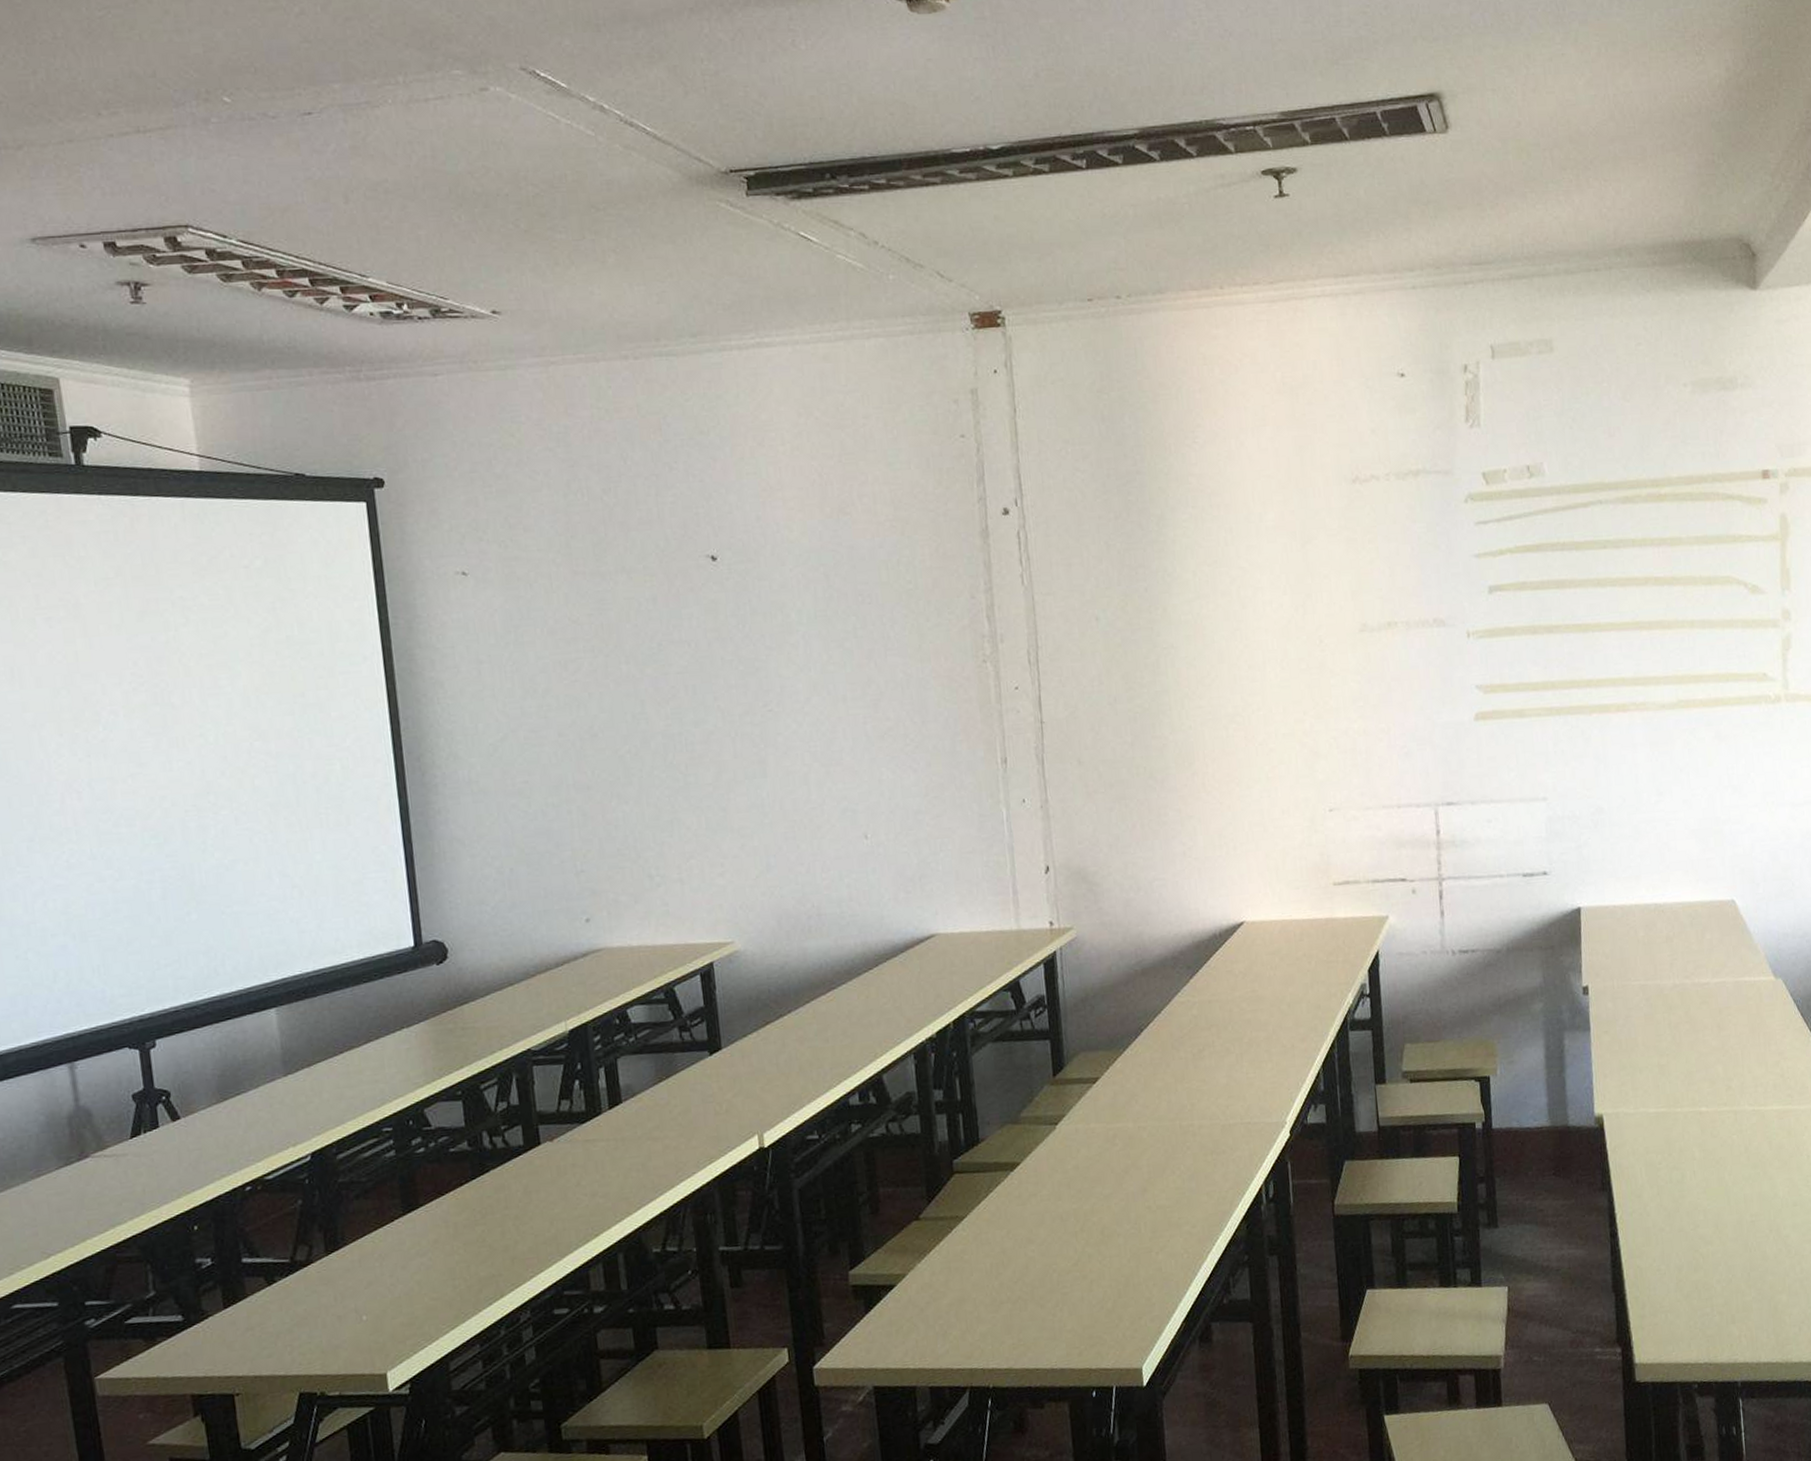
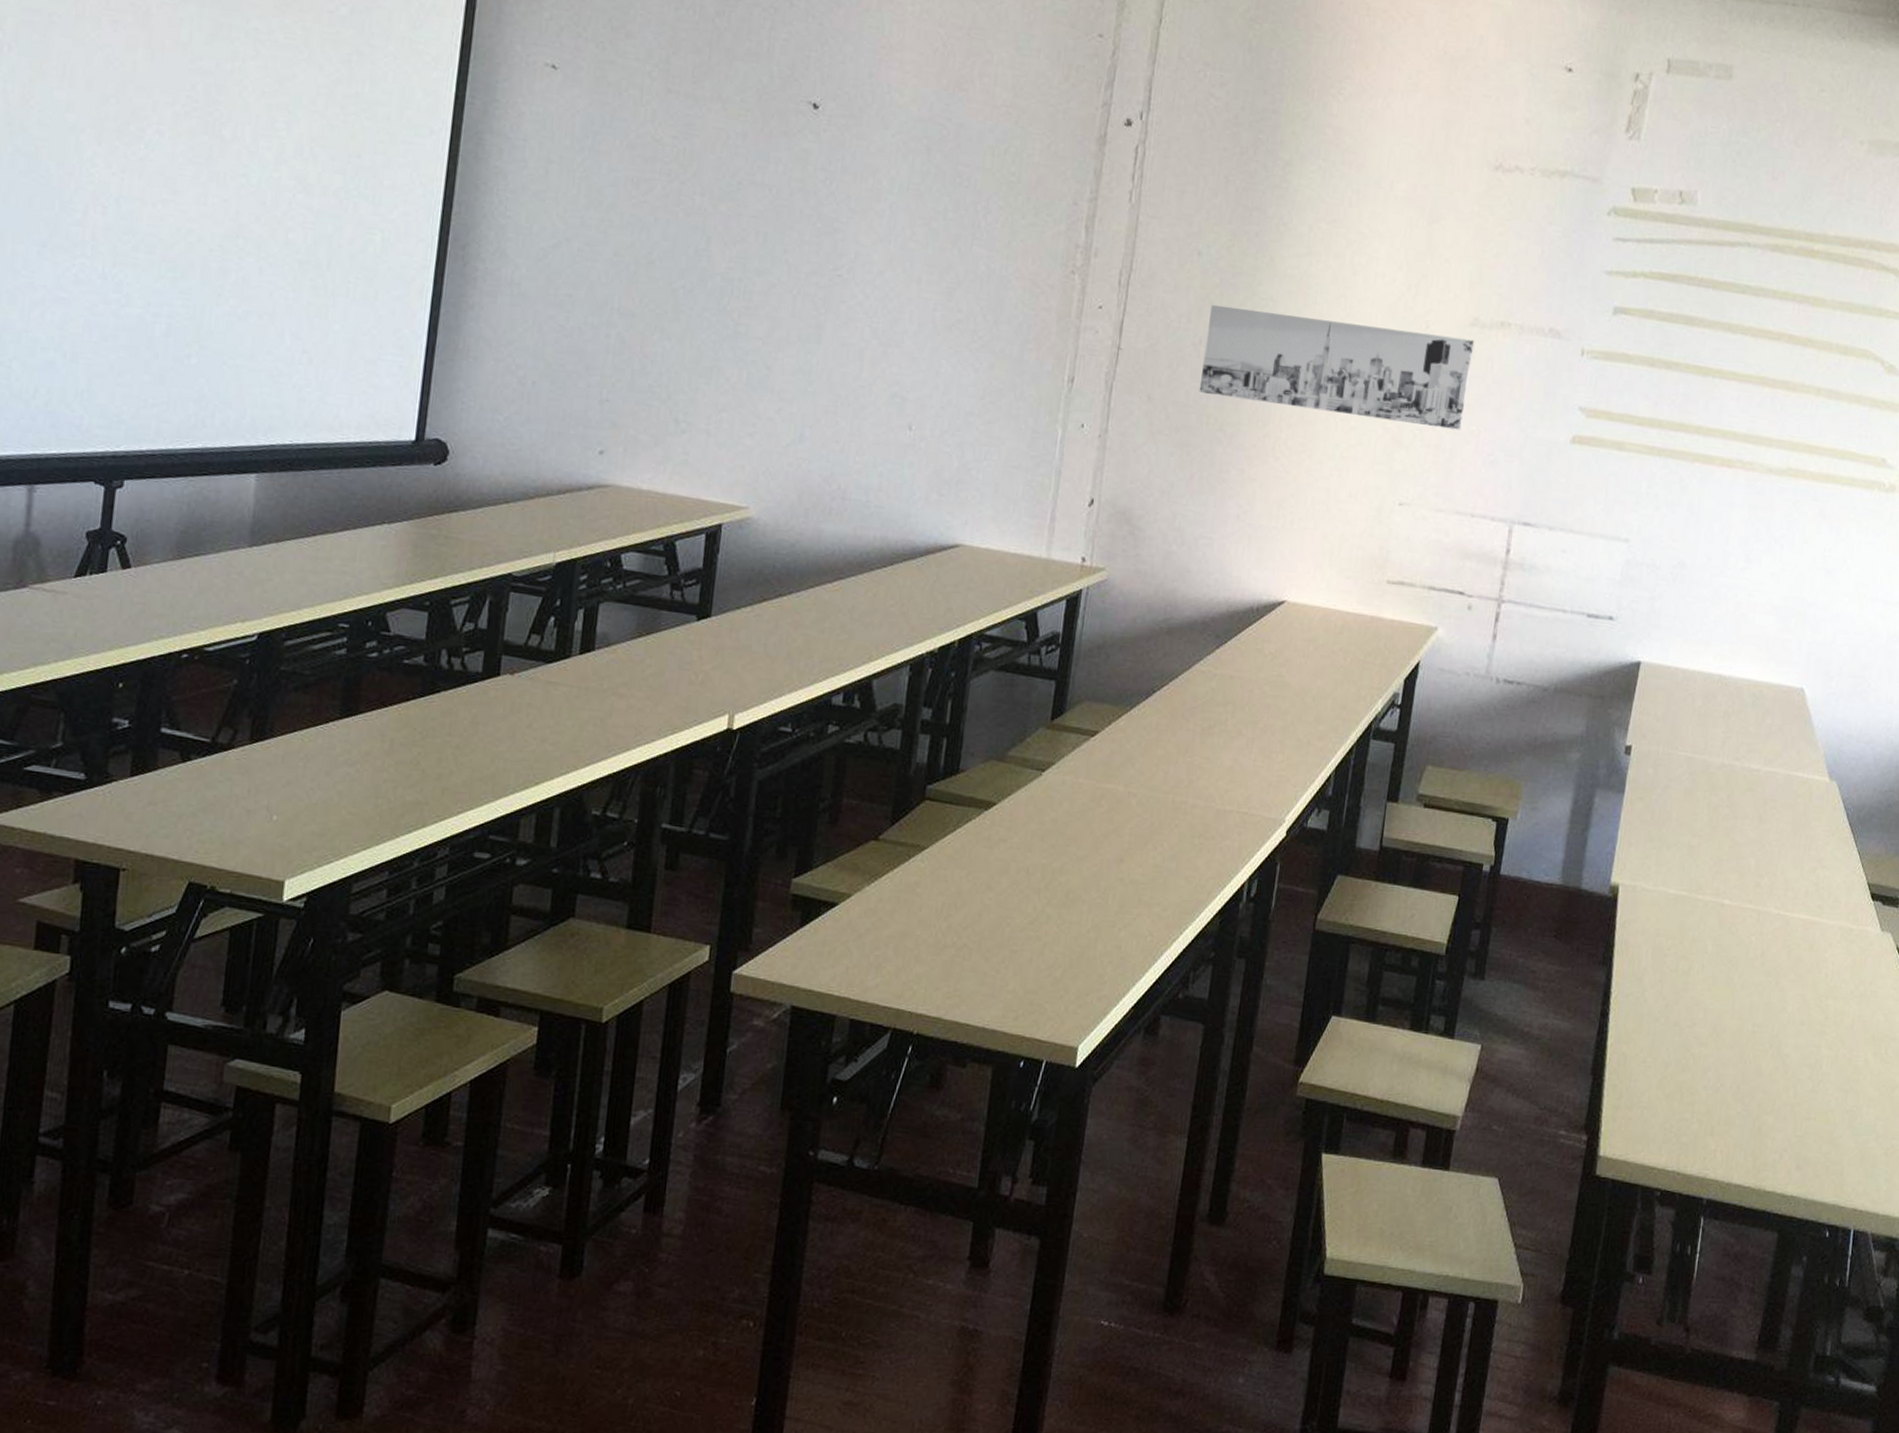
wall art: none [1118,645,1372,748] -> present [1199,304,1475,430]

